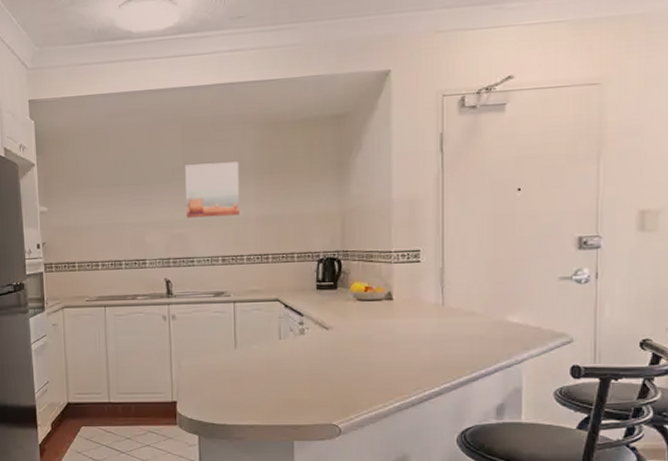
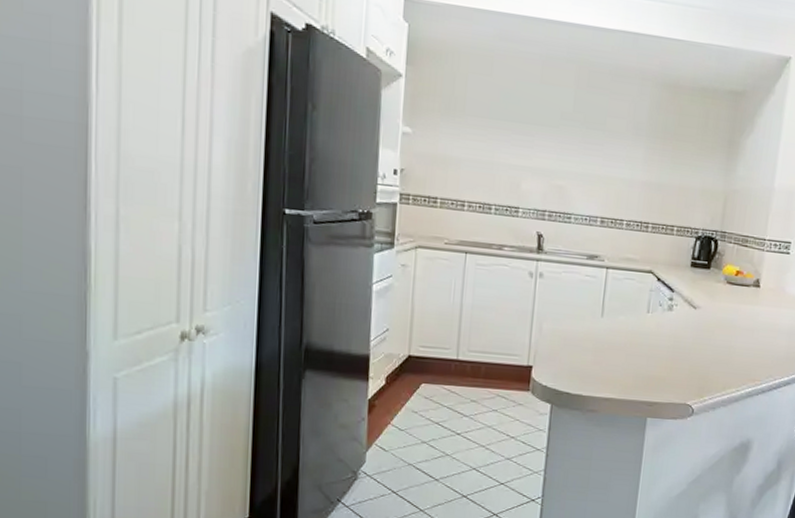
wall art: present [185,161,240,218] -> none [570,111,633,177]

